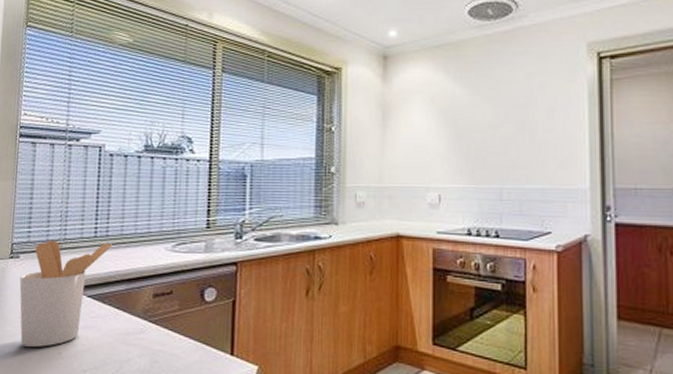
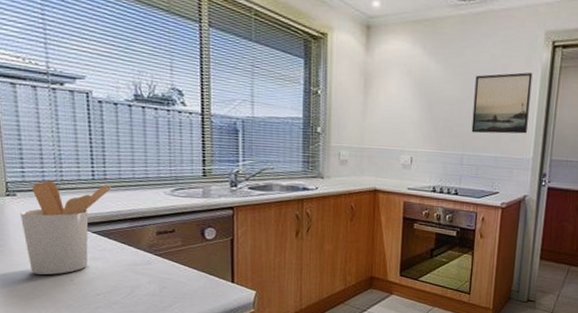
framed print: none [509,89,579,162] -> present [471,72,533,134]

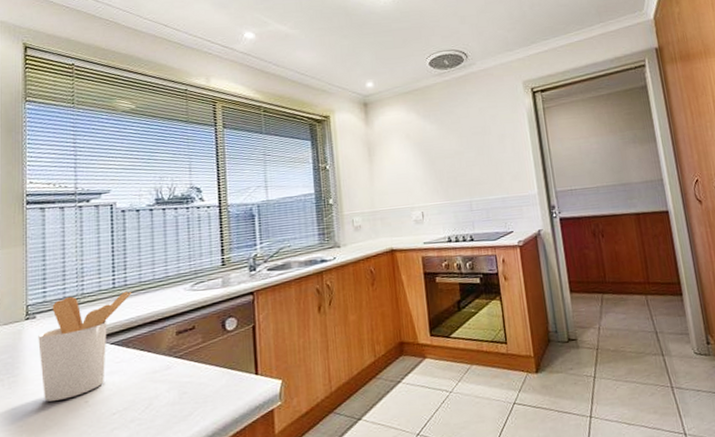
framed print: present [471,72,533,134] -> none [469,118,527,180]

